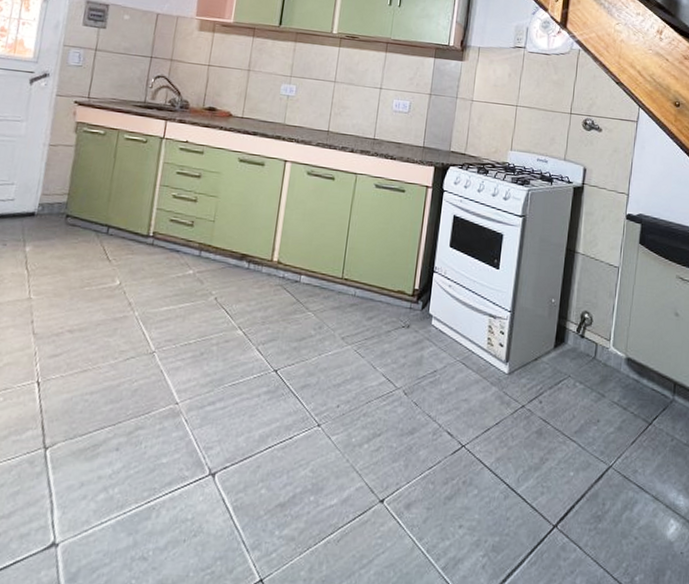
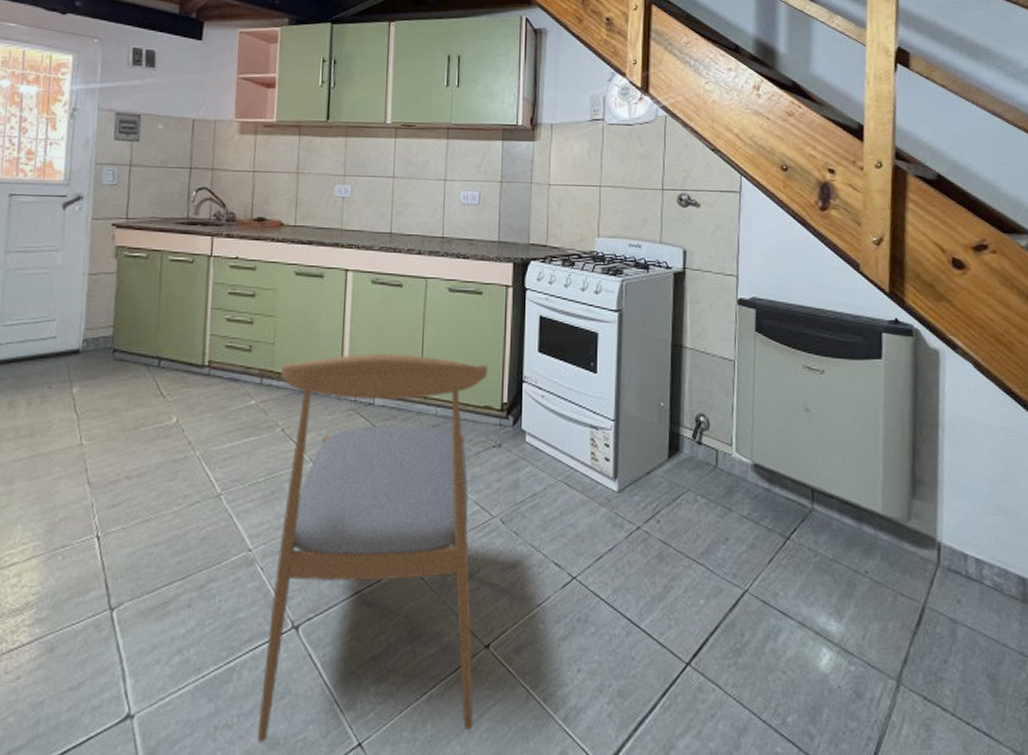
dining chair: none [169,236,404,575] -> present [257,354,488,743]

